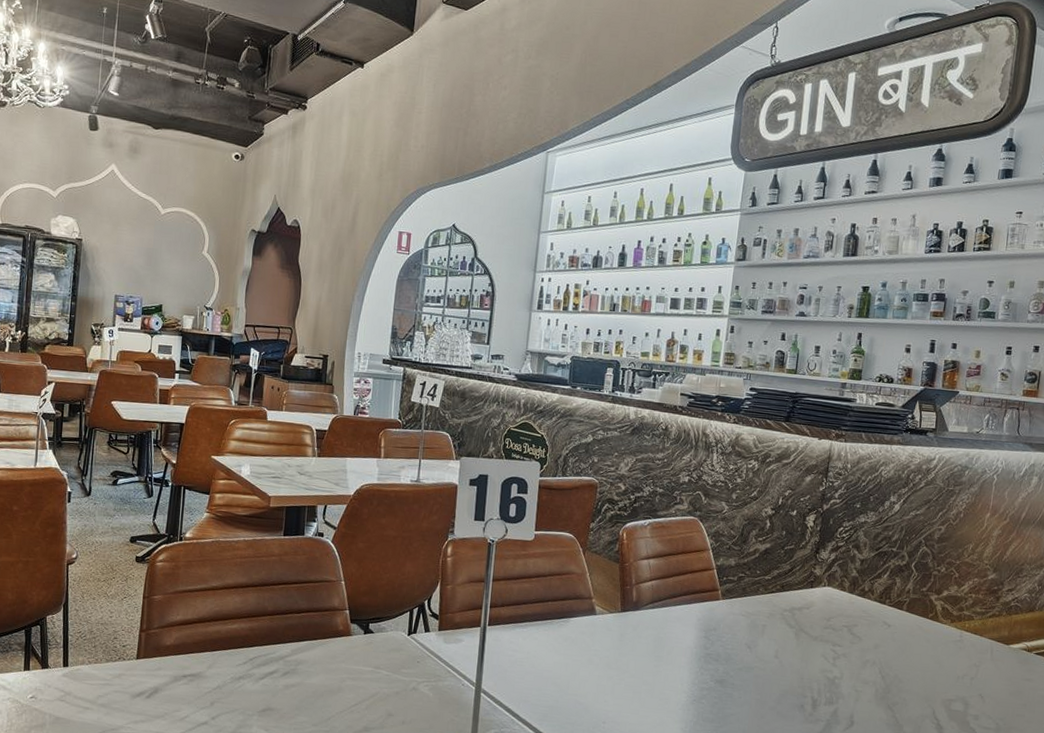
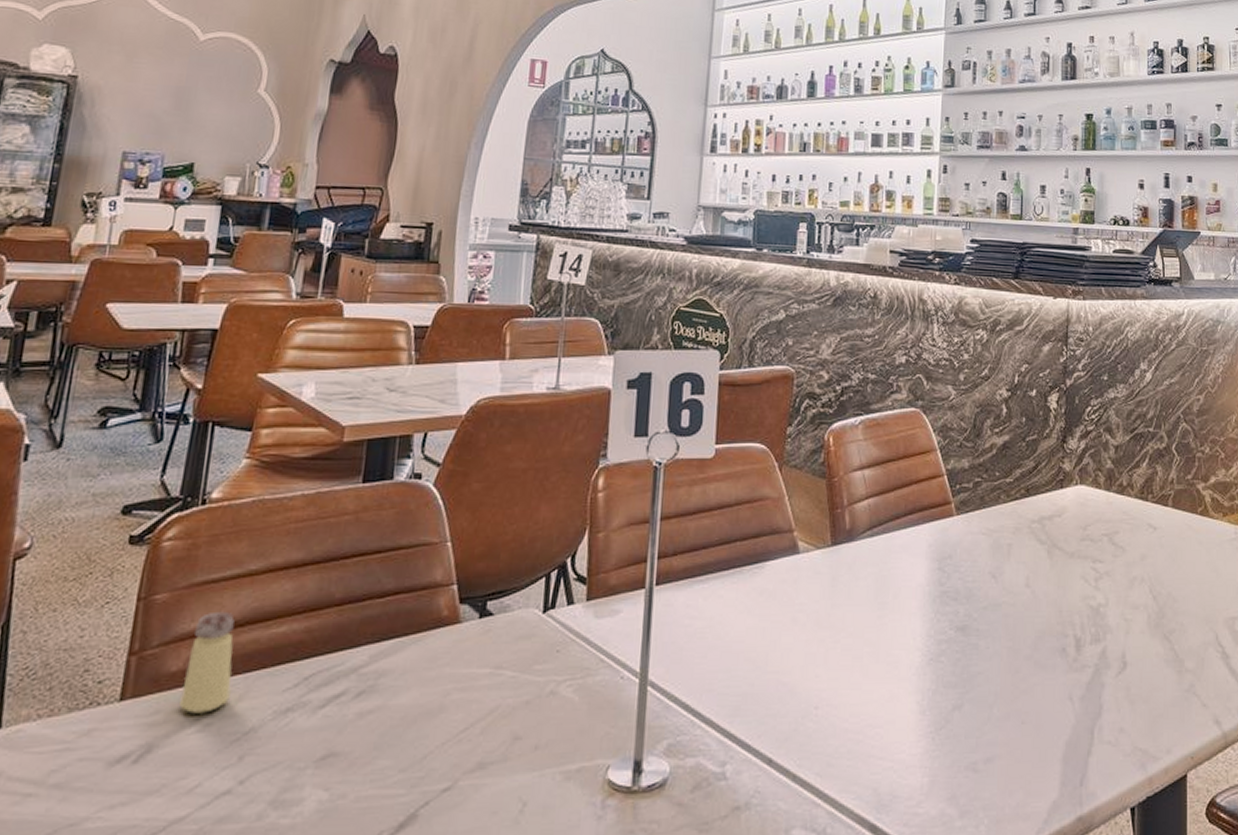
saltshaker: none [173,610,204,673] -> present [180,611,235,714]

